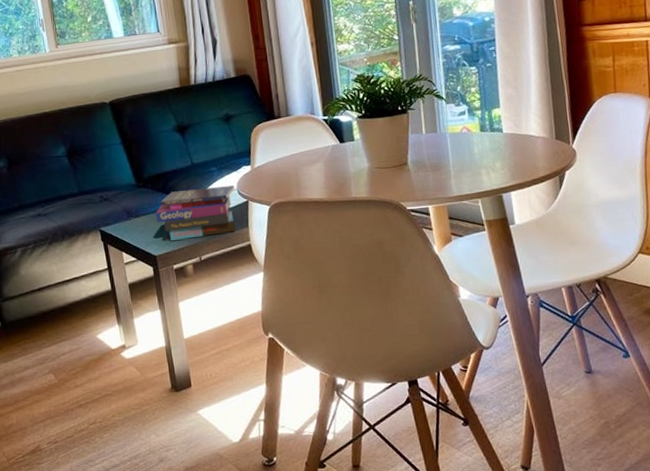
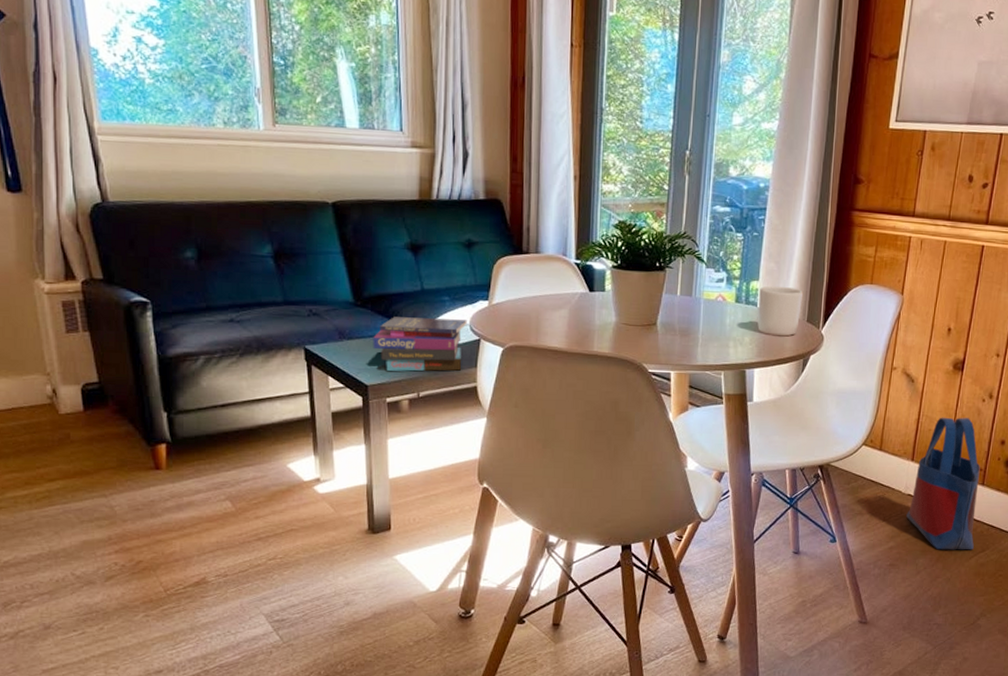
mug: none [502,109,549,158] -> present [757,285,804,336]

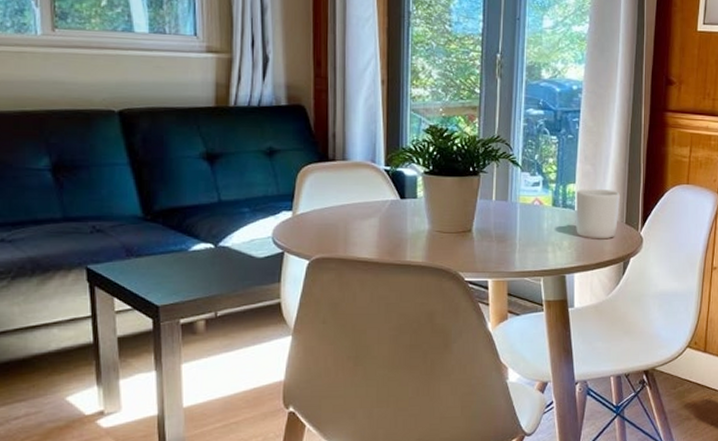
books: present [373,317,467,372] -> none [164,231,269,291]

